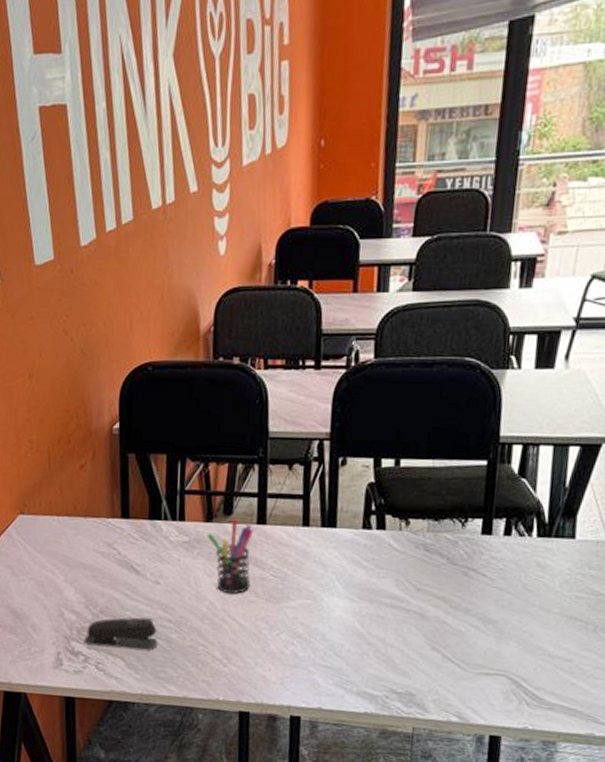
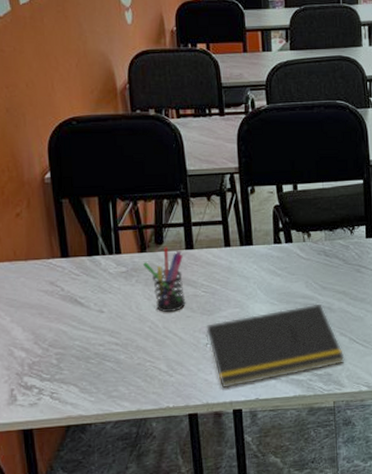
stapler: present [84,617,158,650] -> none [36,344,108,377]
notepad: none [268,607,434,690] -> present [205,304,345,388]

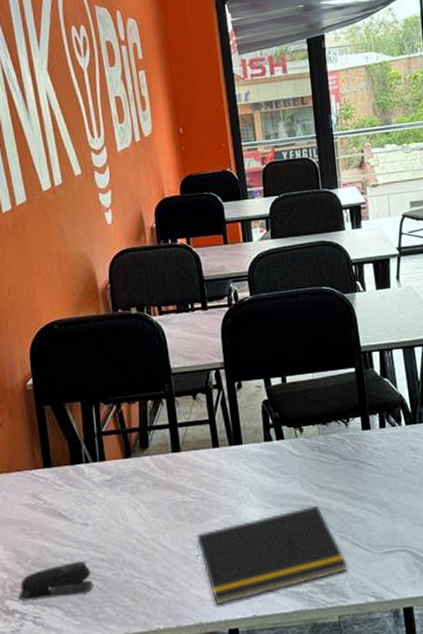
stapler: none [36,344,108,377] -> present [18,561,93,601]
pen holder: present [142,247,186,312] -> none [127,451,174,522]

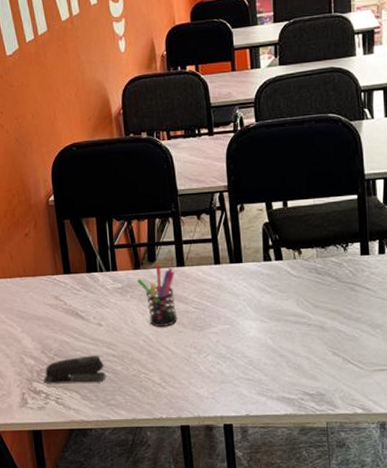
pen holder: none [127,451,174,522] -> present [136,264,178,327]
notepad: present [196,505,348,605] -> none [196,322,338,403]

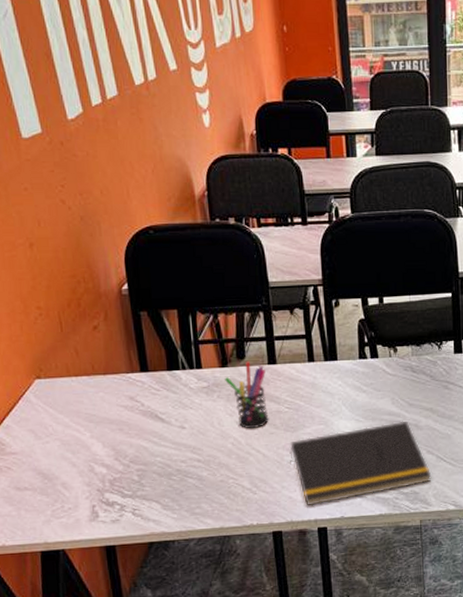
stapler: present [43,355,106,384] -> none [117,461,190,494]
notepad: none [196,322,338,403] -> present [289,421,432,506]

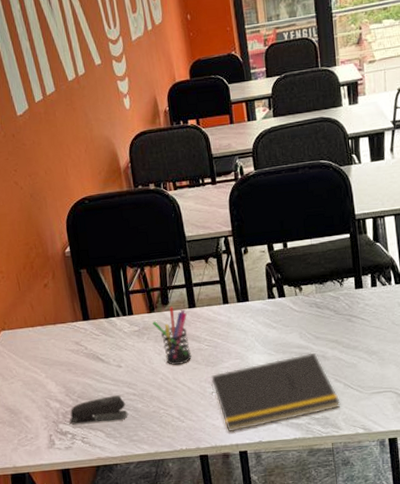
stapler: none [117,461,190,494] -> present [69,395,128,425]

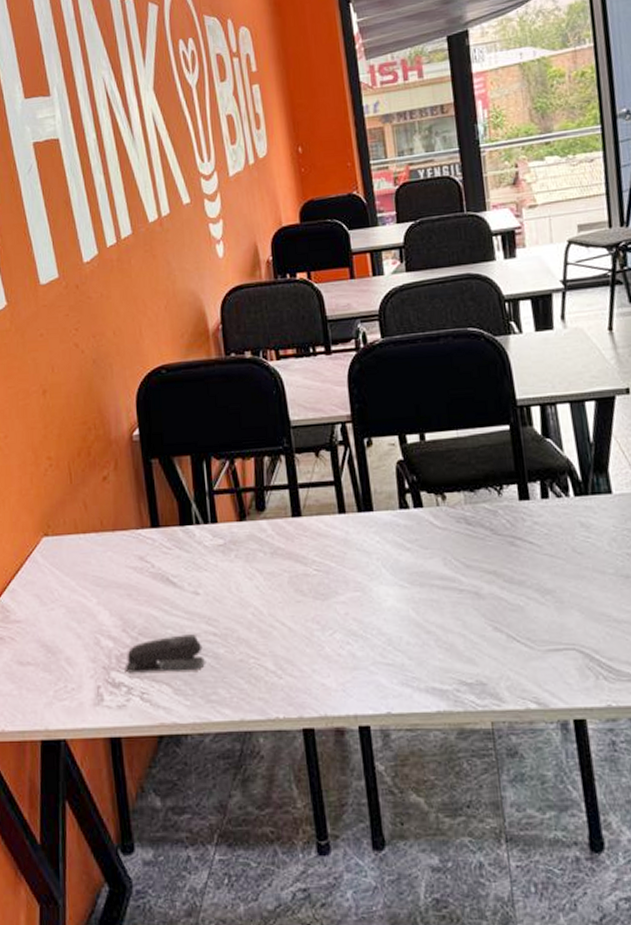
pen holder: present [152,307,192,365] -> none [242,514,295,595]
notepad: present [210,353,341,432] -> none [320,587,503,697]

